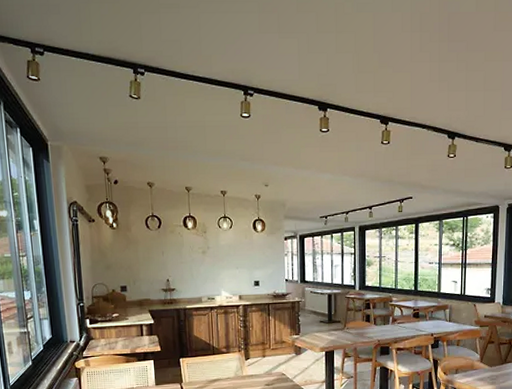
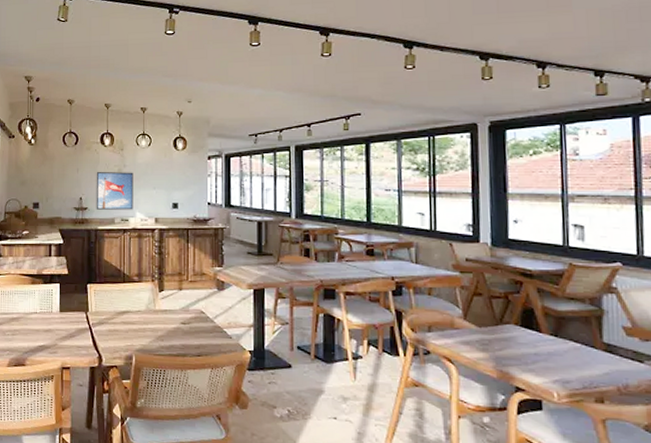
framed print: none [181,253,219,290] -> present [96,172,133,210]

